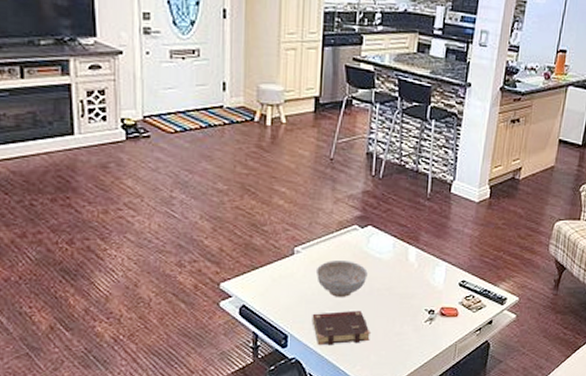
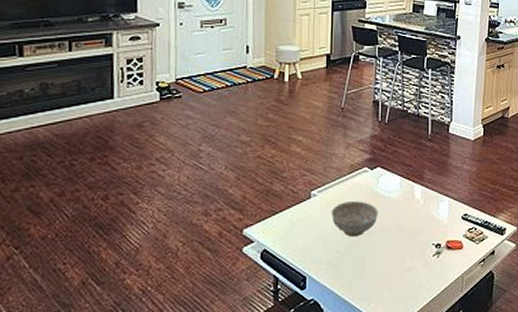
book: present [312,310,370,346] -> none [328,248,383,286]

